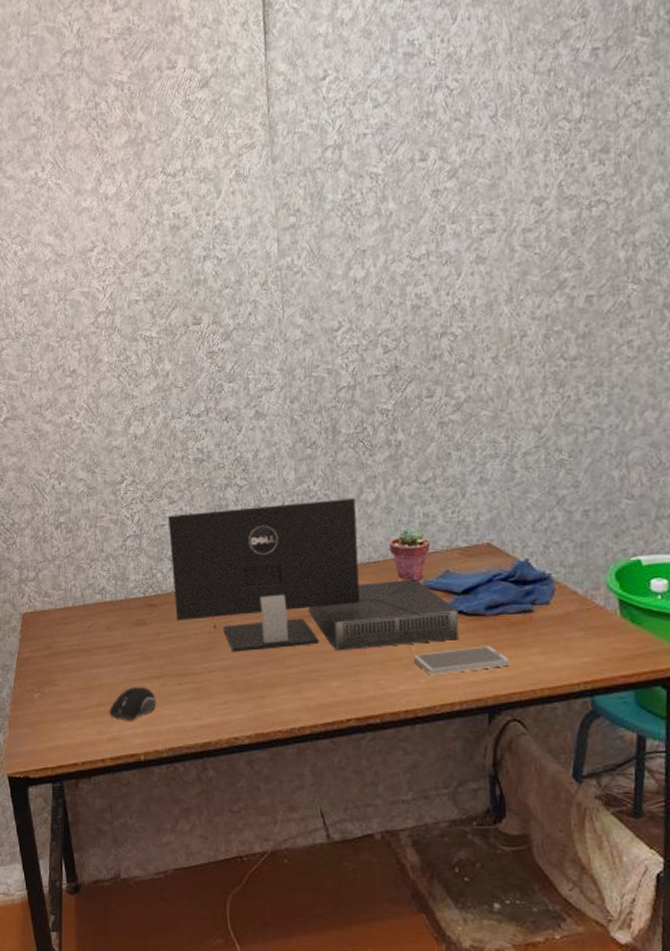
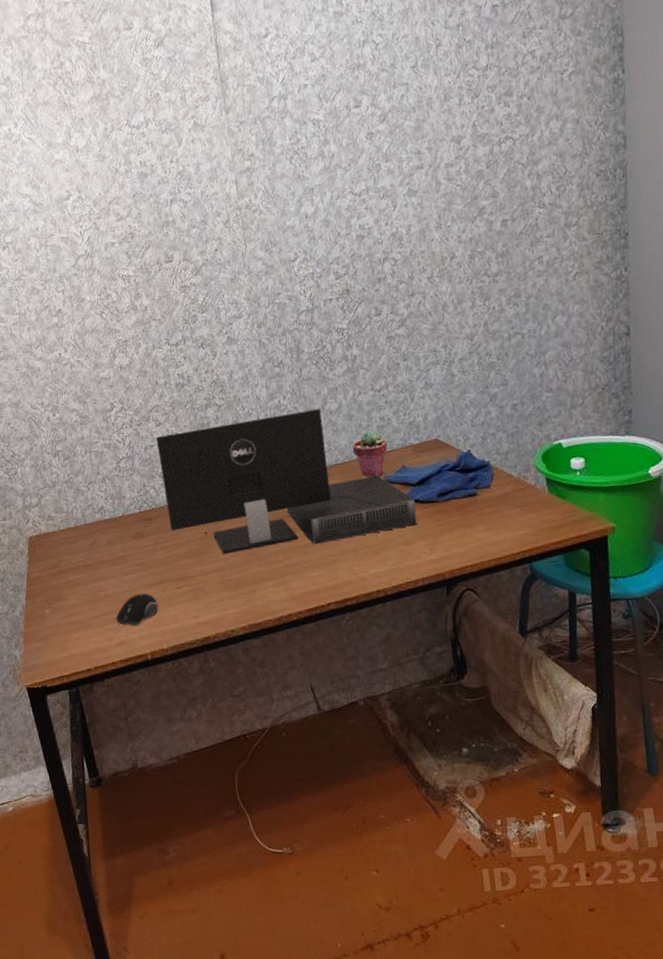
smartphone: present [413,646,509,676] -> none [380,528,461,558]

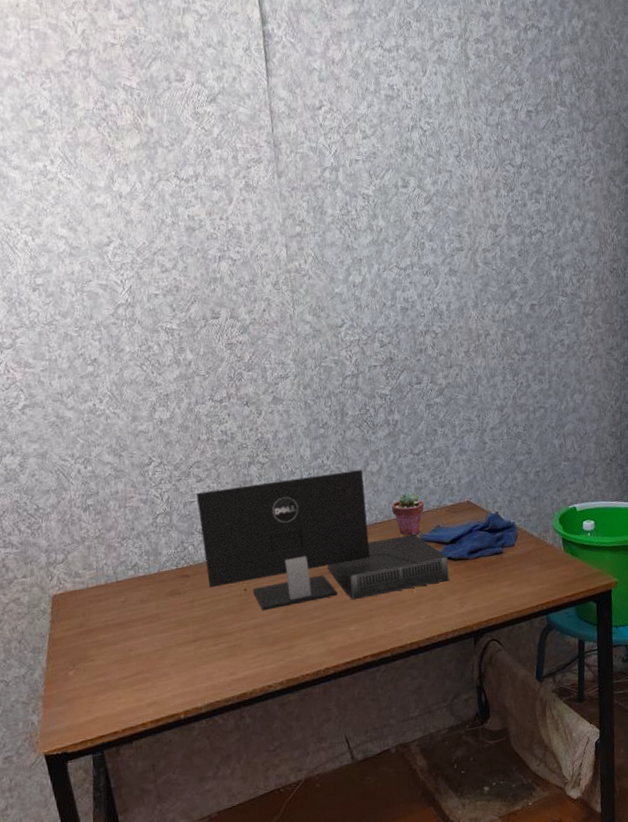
computer mouse: present [116,593,159,626] -> none [147,651,194,686]

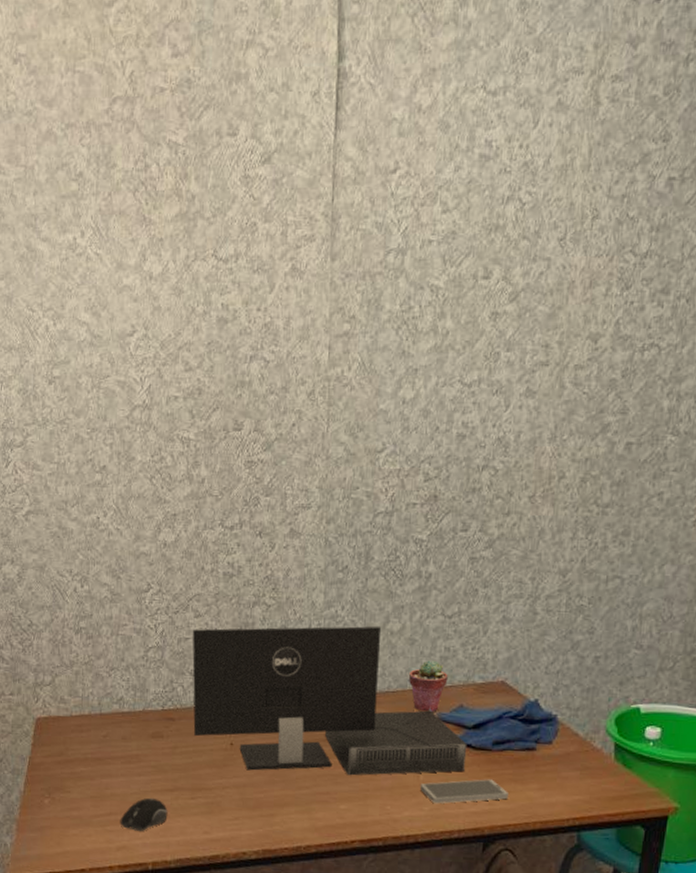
computer mouse: none [147,651,194,686] -> present [120,797,168,832]
smartphone: none [414,583,488,612] -> present [419,779,508,804]

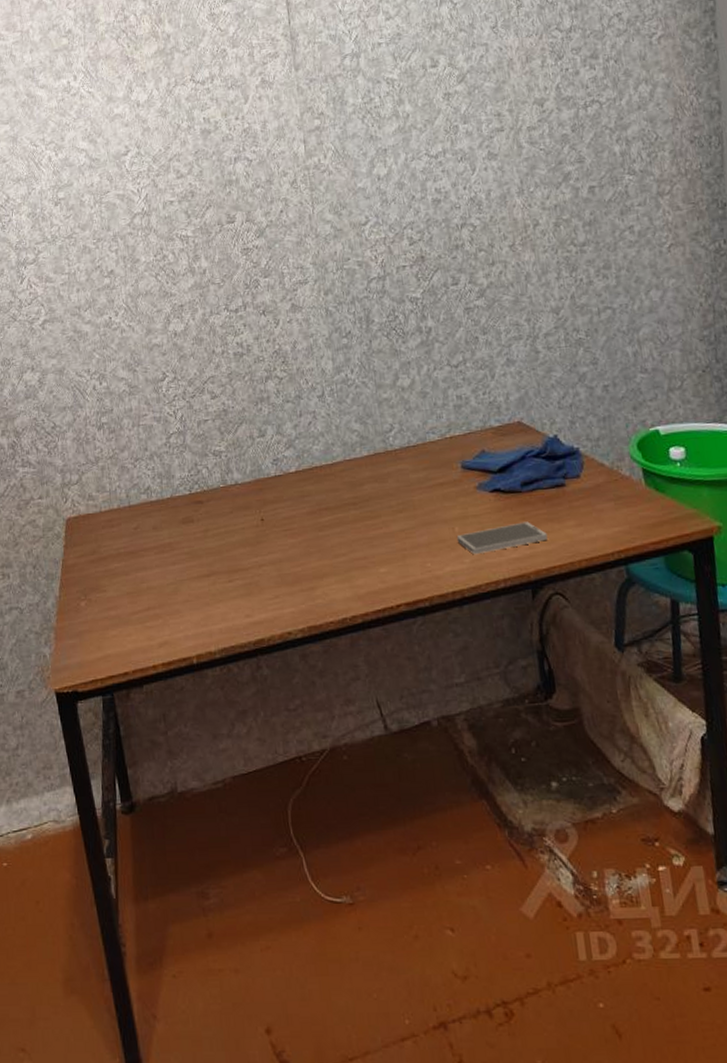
computer mouse: present [120,797,168,832] -> none [159,586,207,624]
computer monitor: present [192,626,467,776] -> none [210,385,498,545]
potted succulent: present [409,660,448,712] -> none [426,410,465,462]

